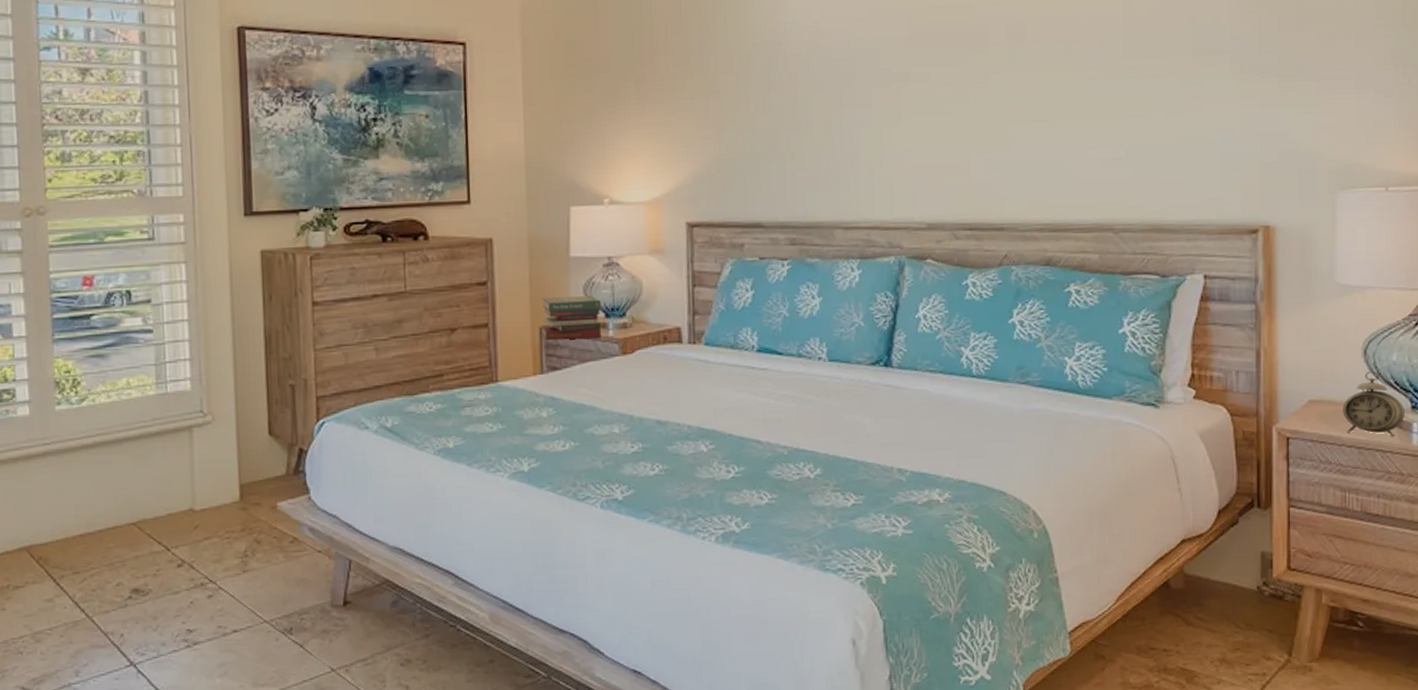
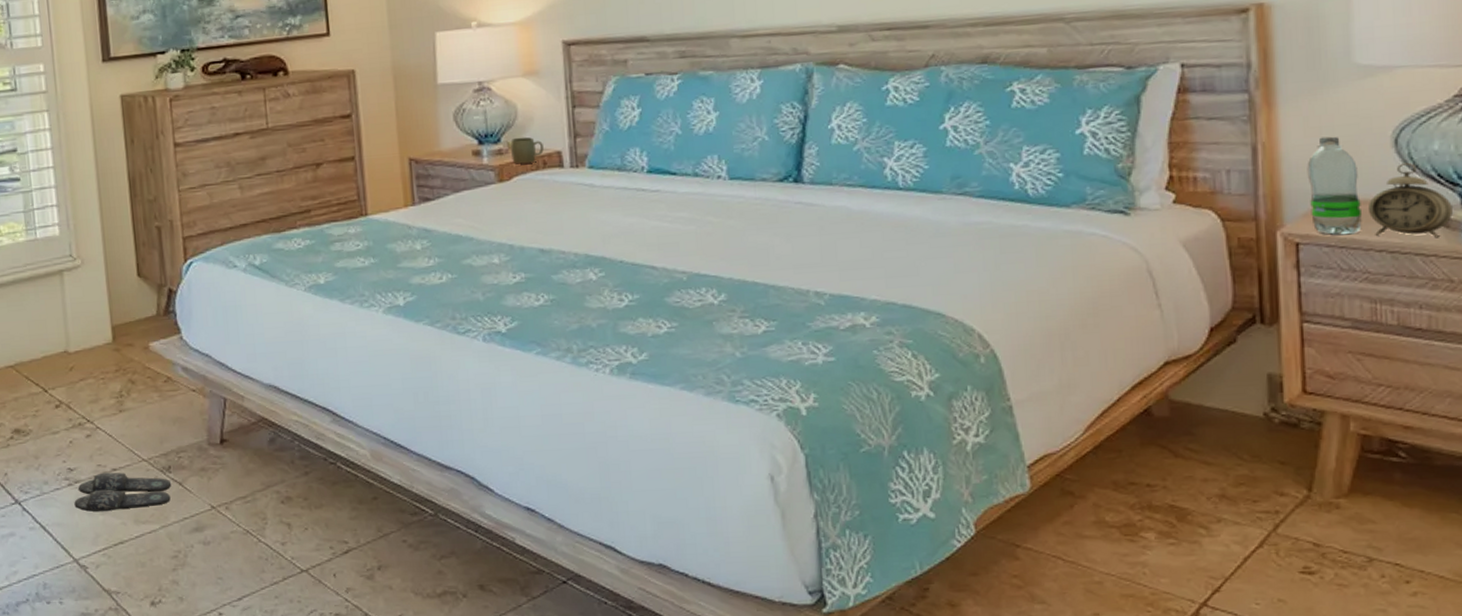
slippers: none [192,634,291,674] -> present [74,472,171,512]
books: present [540,296,601,340] -> none [410,123,475,170]
mug: none [635,312,665,338] -> present [510,137,544,164]
bottle: none [1297,345,1337,432] -> present [1307,136,1362,235]

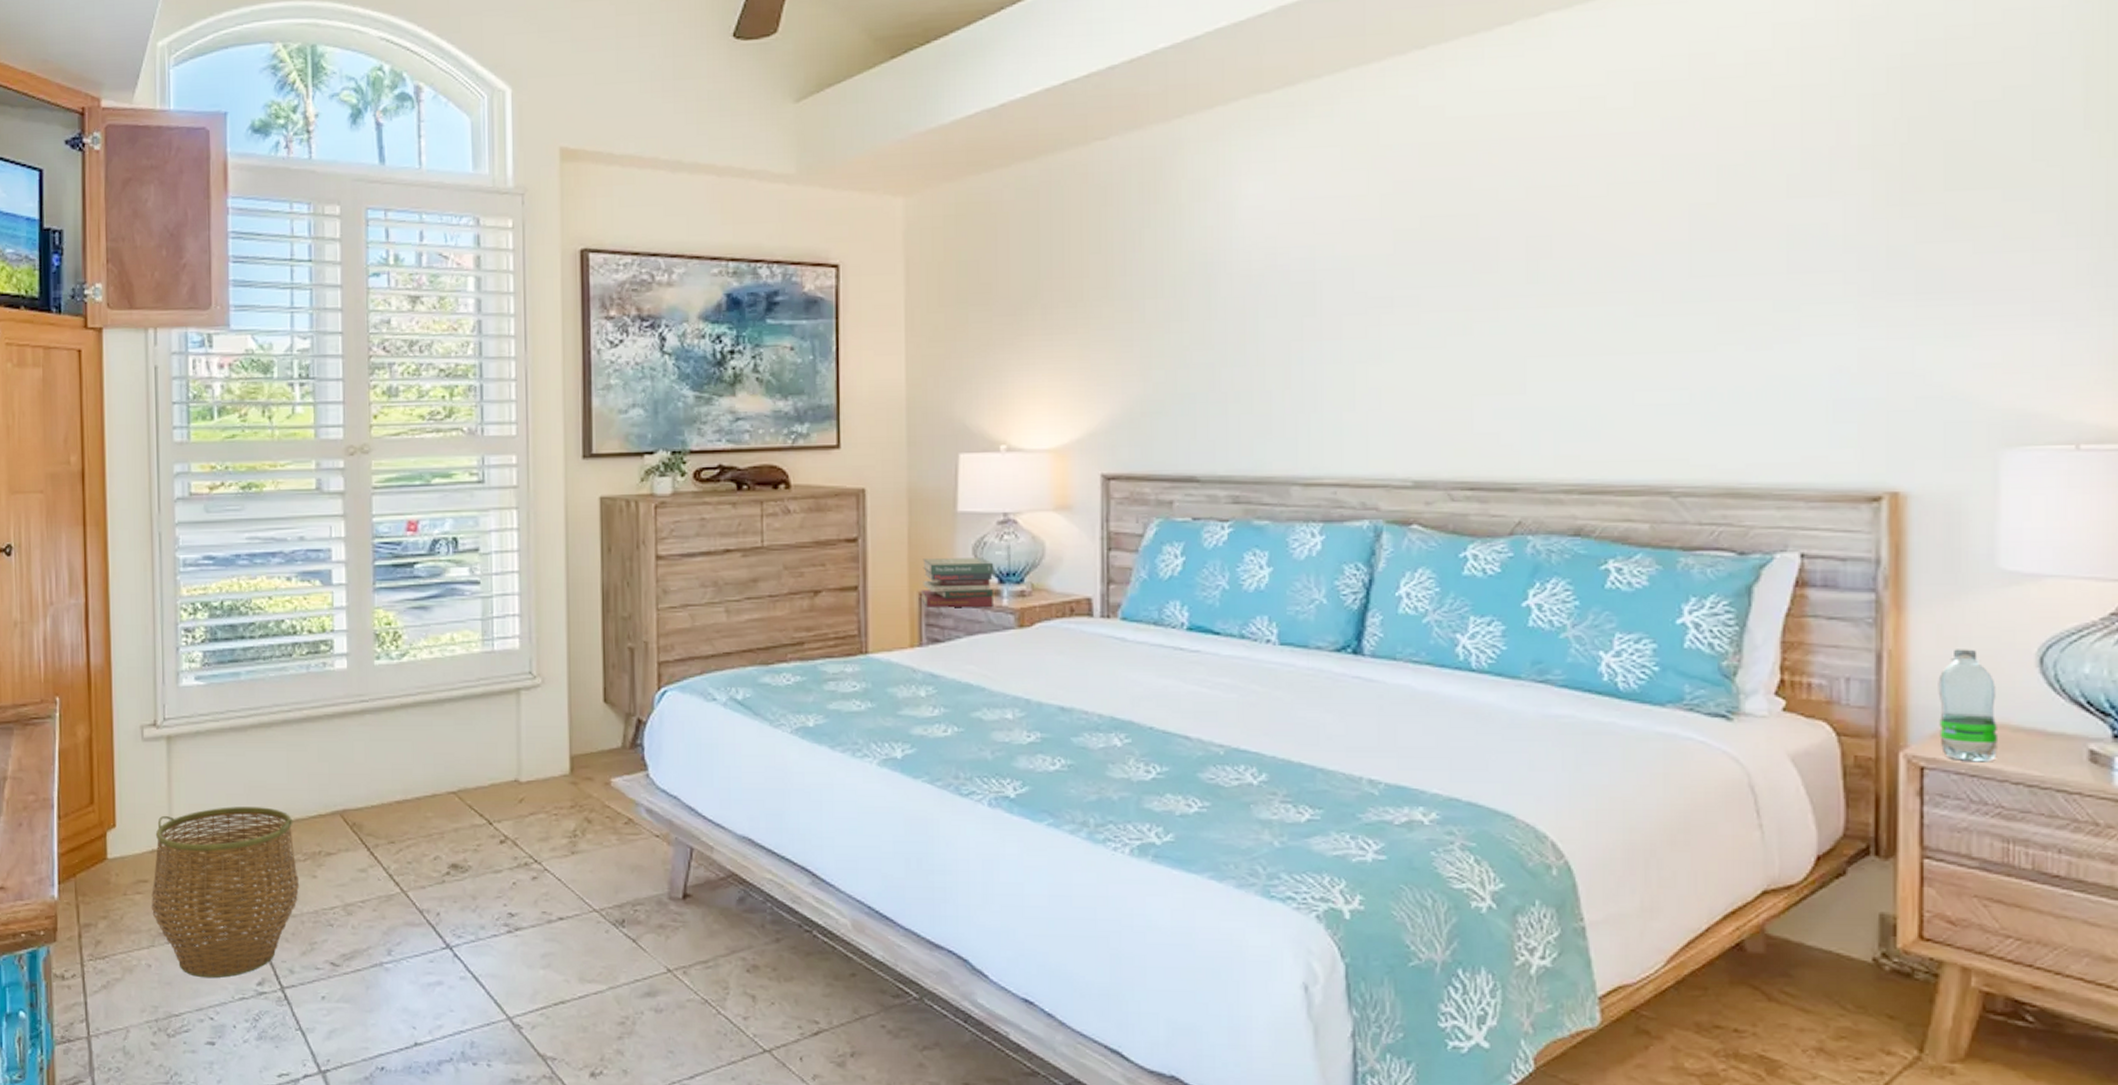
slippers: present [74,472,171,512] -> none [512,921,623,965]
books: none [410,123,475,170] -> present [920,558,994,608]
mug: present [510,137,544,164] -> none [1035,579,1072,609]
alarm clock: present [1367,162,1453,238] -> none [2005,685,2102,774]

